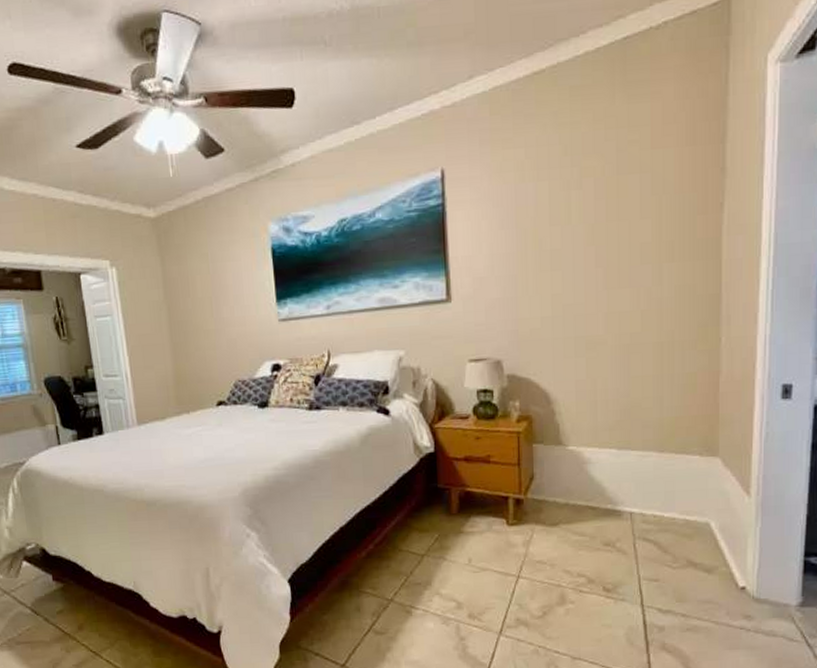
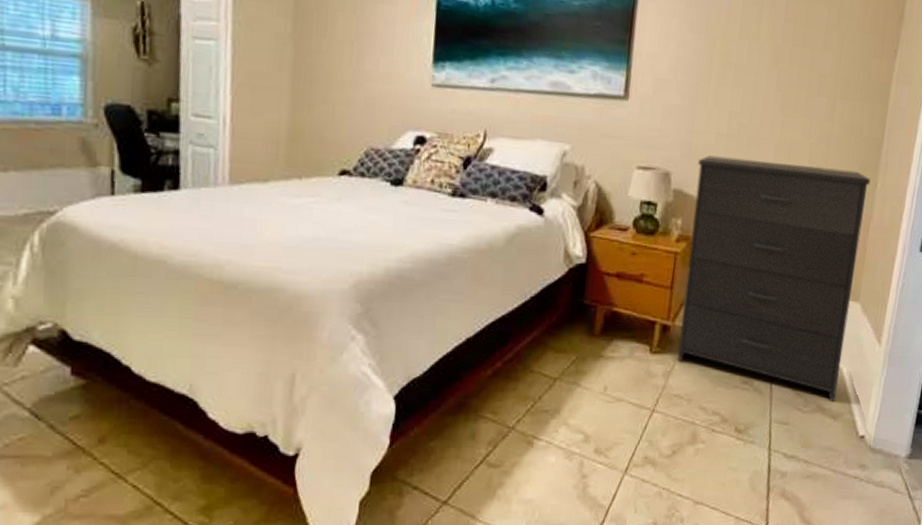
dresser: none [527,329,713,557] -> present [676,155,870,403]

